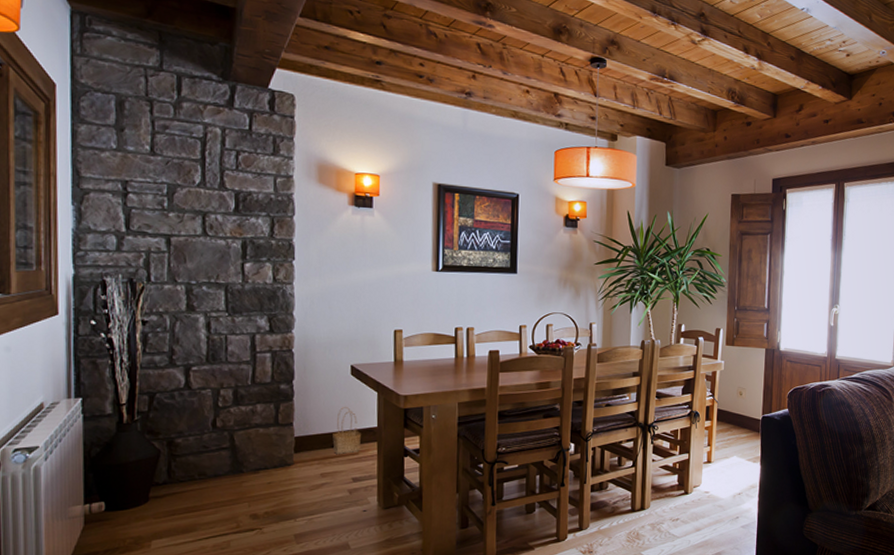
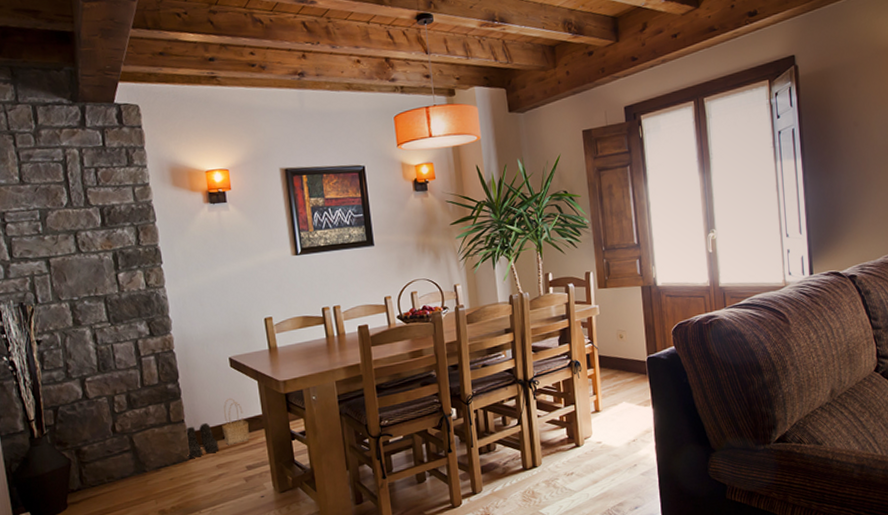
boots: none [291,428,327,463] -> present [185,422,220,458]

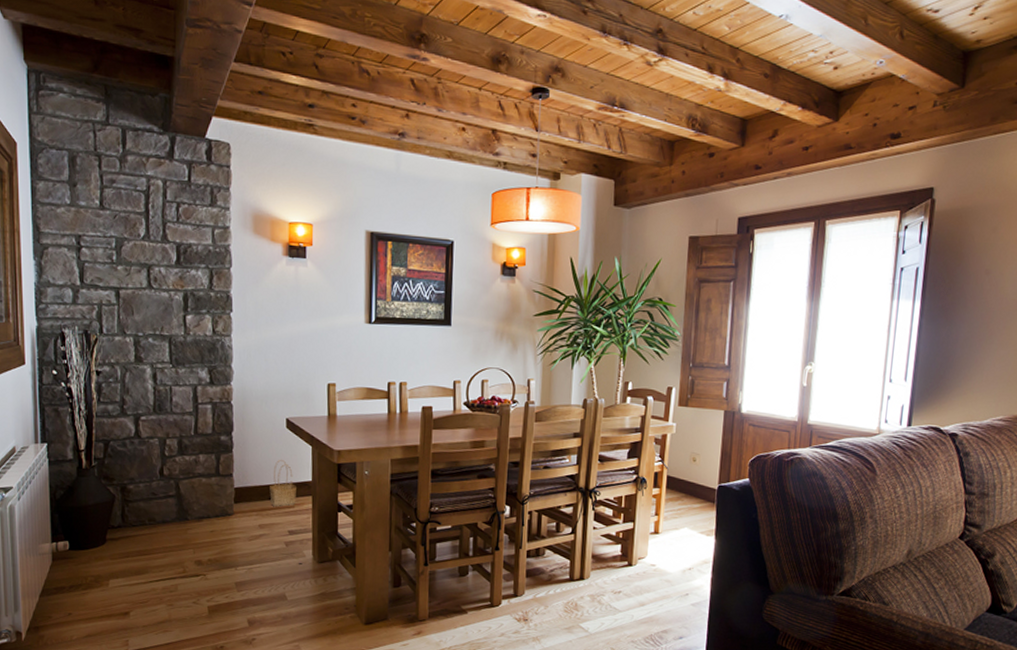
boots: present [185,422,220,458] -> none [231,480,264,514]

